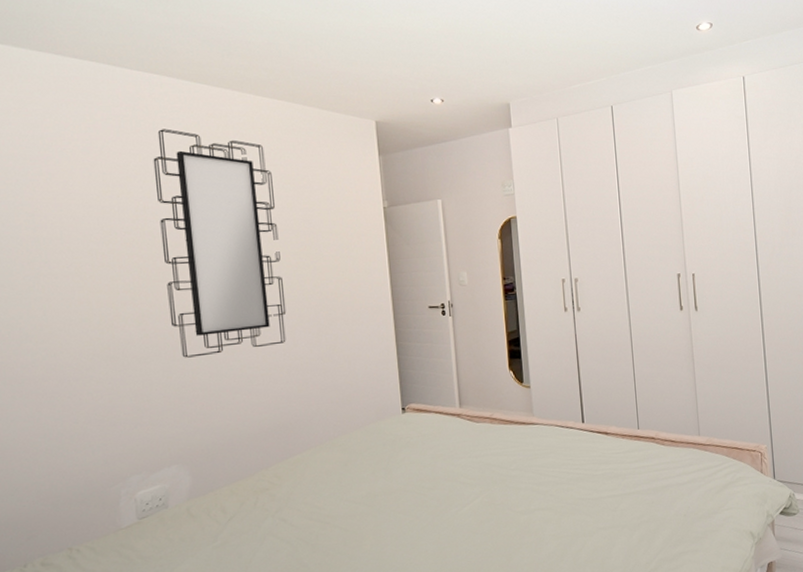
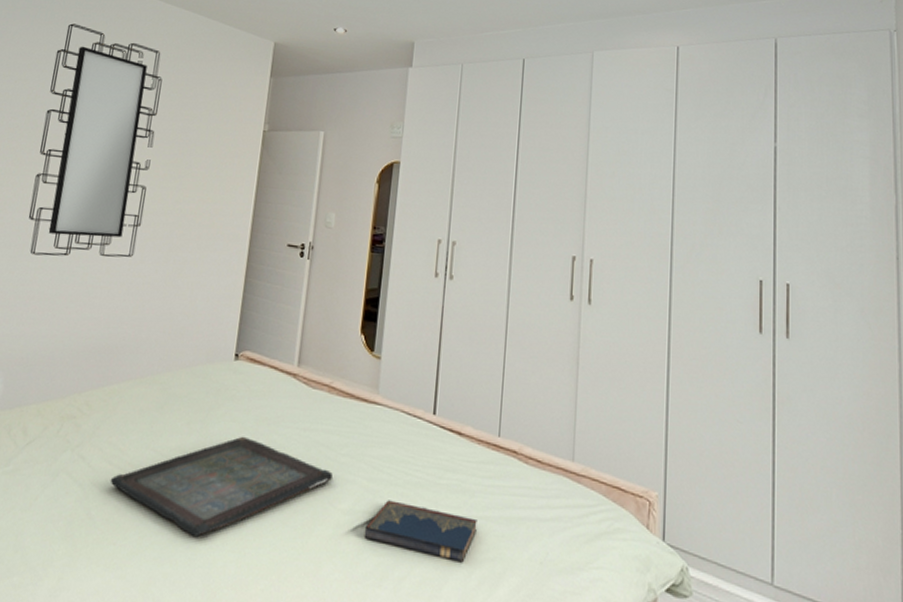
serving tray: none [314,473,509,559] -> present [110,436,334,537]
hardcover book: none [541,494,632,530] -> present [364,500,477,563]

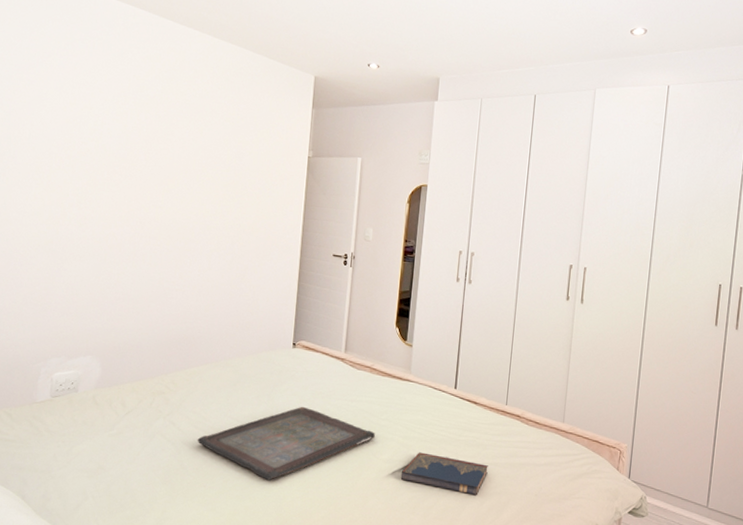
mirror: present [28,23,163,258] -> none [107,55,216,265]

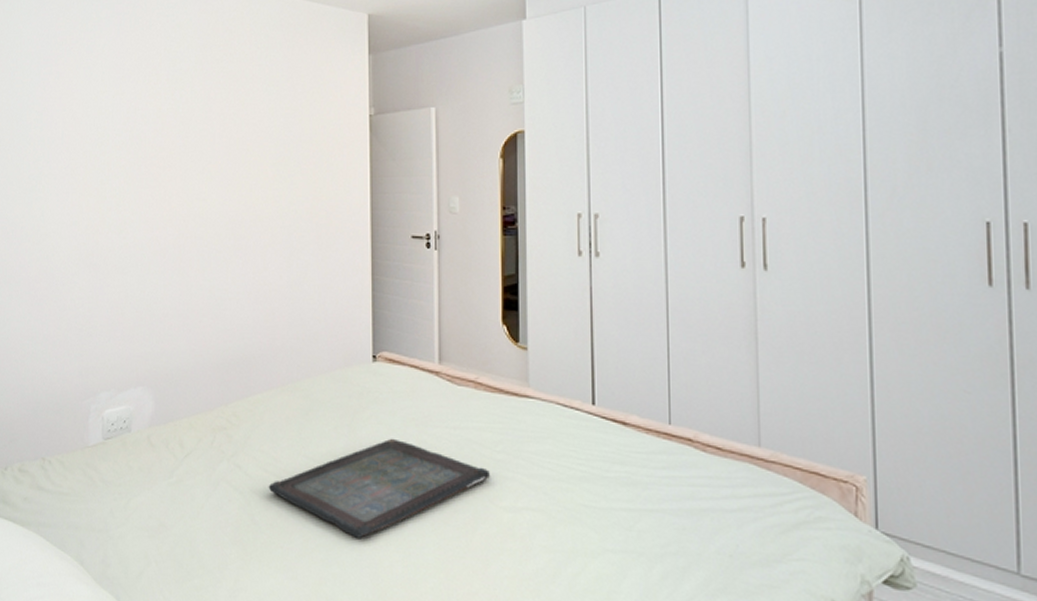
hardcover book: present [400,452,488,496] -> none [530,496,654,558]

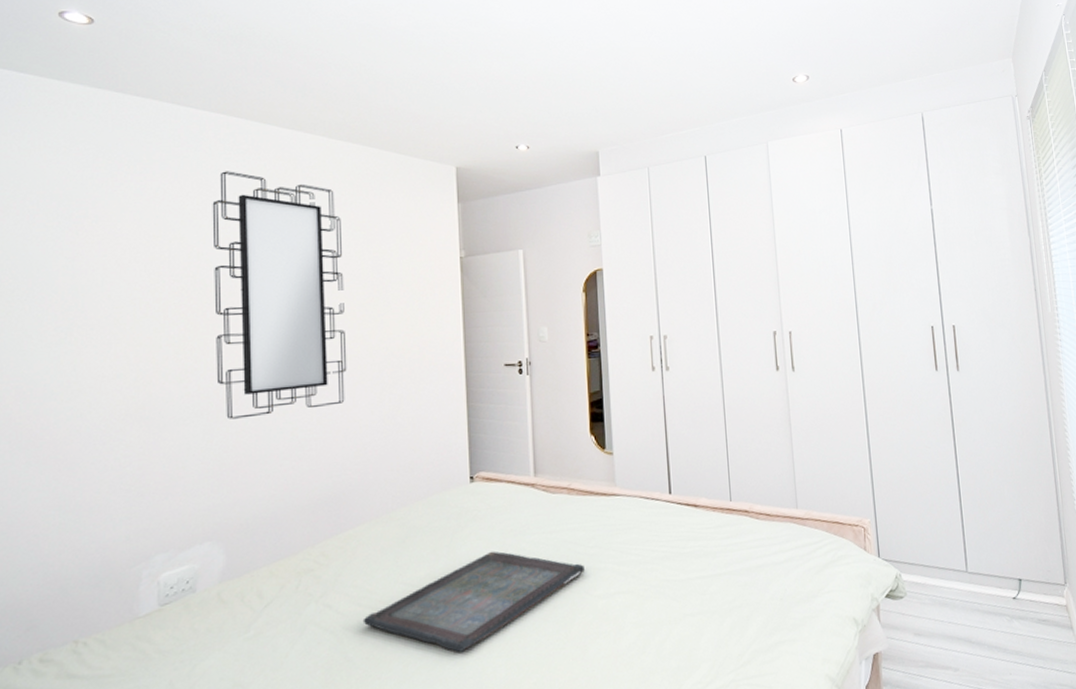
mirror: none [147,26,259,272] -> present [212,171,347,420]

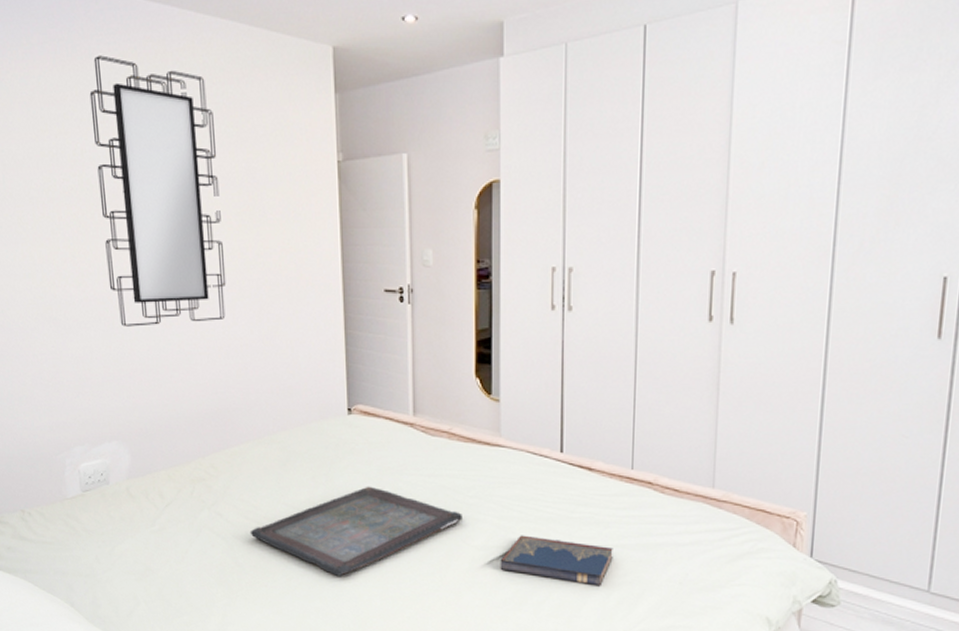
hardcover book: none [622,575,723,616] -> present [500,535,613,586]

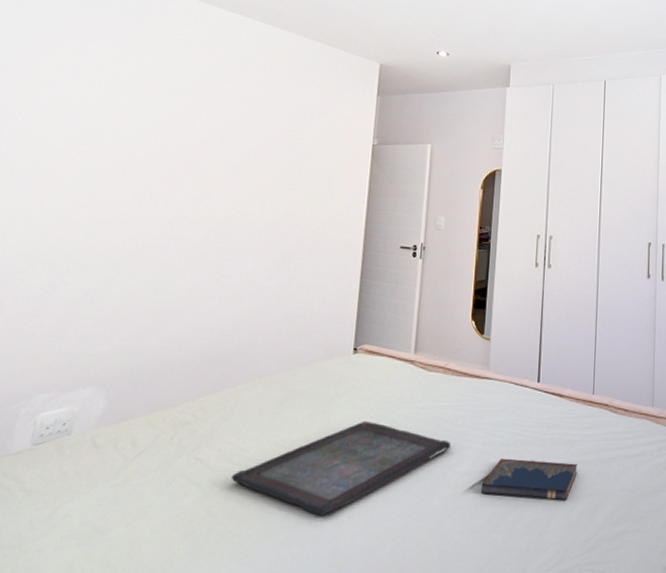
mirror: present [89,55,226,327] -> none [125,42,267,272]

